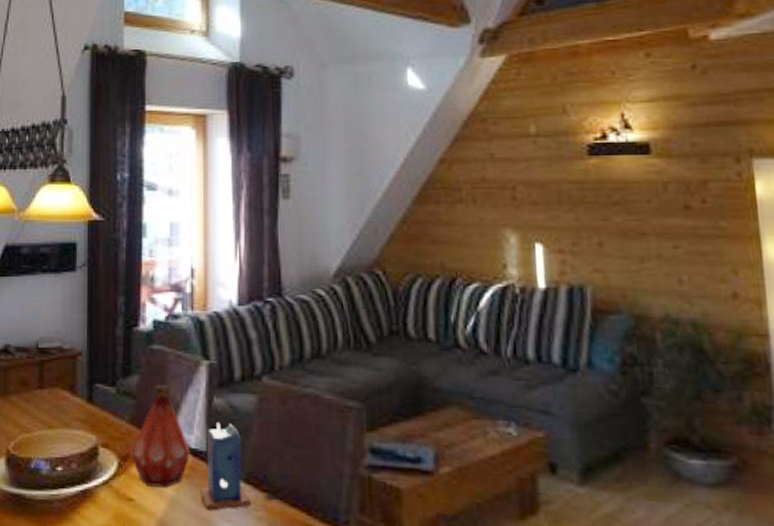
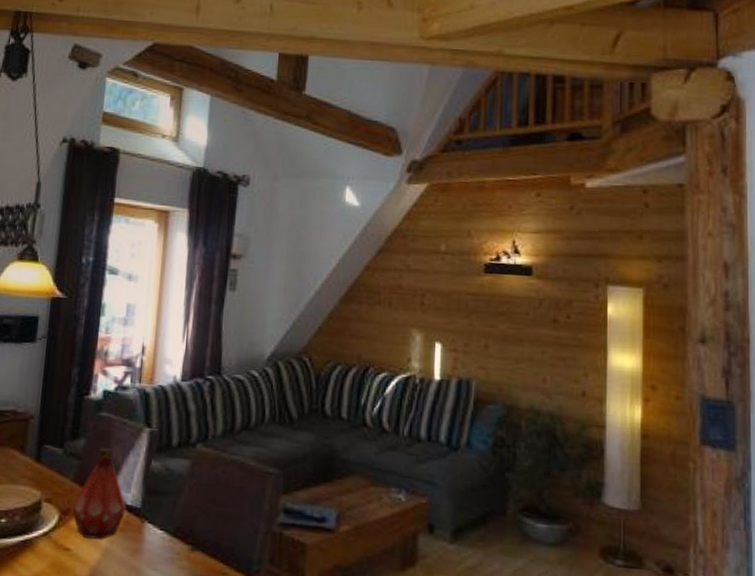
candle: present [199,423,252,511] -> none [131,483,177,561]

